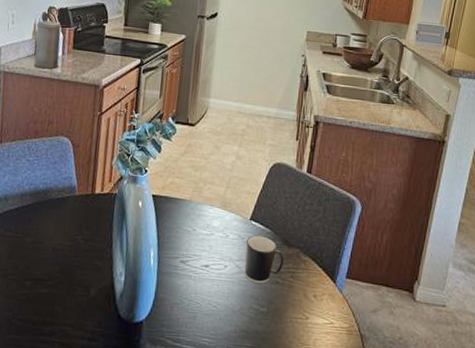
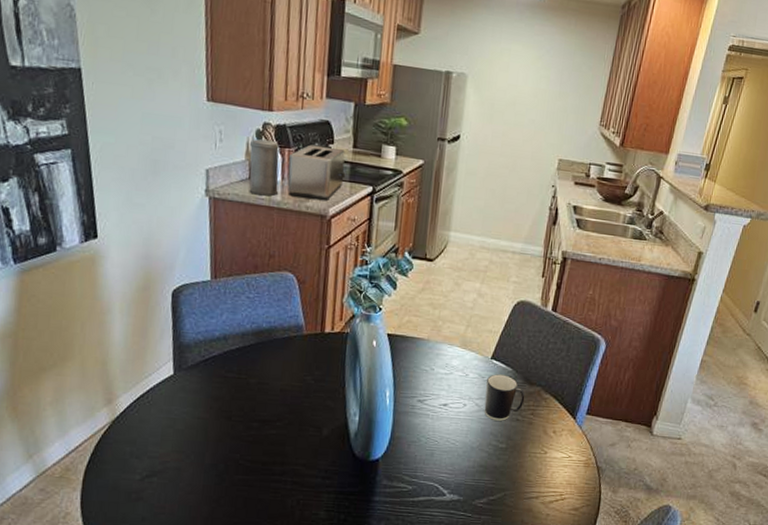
toaster: none [67,24,118,72] -> present [287,144,346,200]

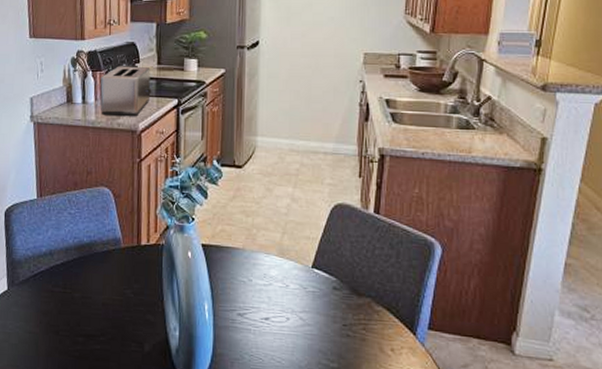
canister: present [249,139,279,196] -> none [66,66,92,117]
mug: present [484,374,525,421] -> none [308,284,354,337]

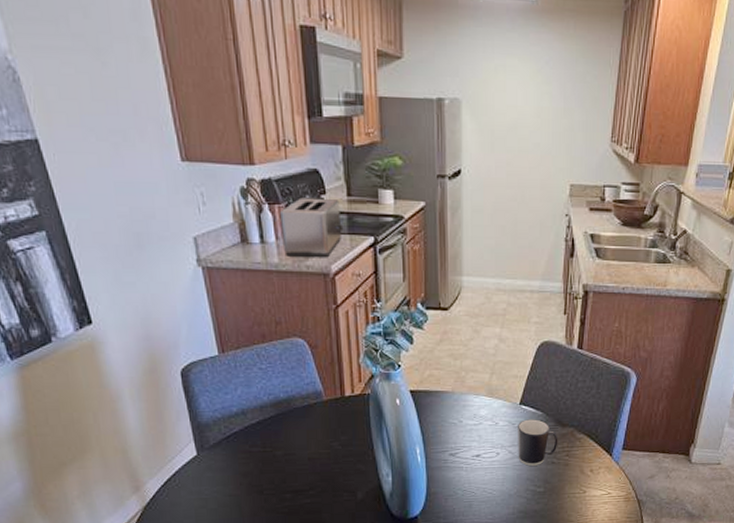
mug: none [308,284,354,337] -> present [517,419,558,466]

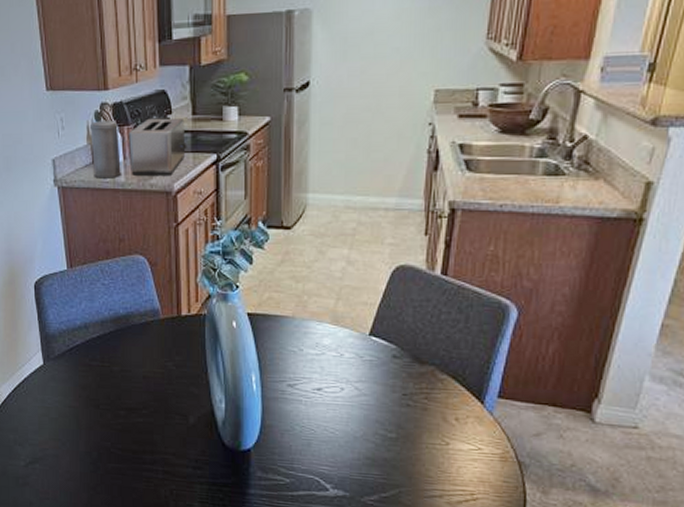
canister: none [236,198,274,259] -> present [90,121,121,179]
mug: present [517,419,558,466] -> none [365,352,415,407]

